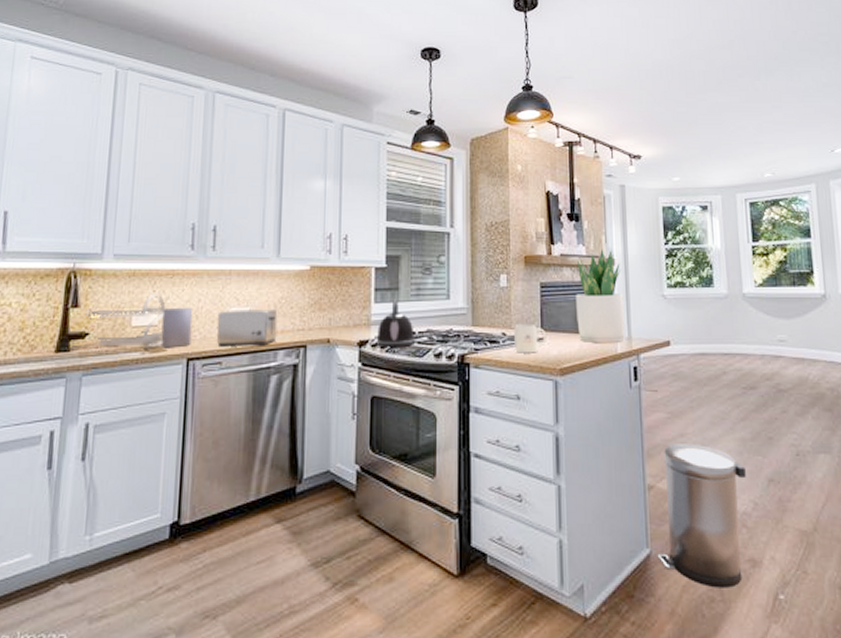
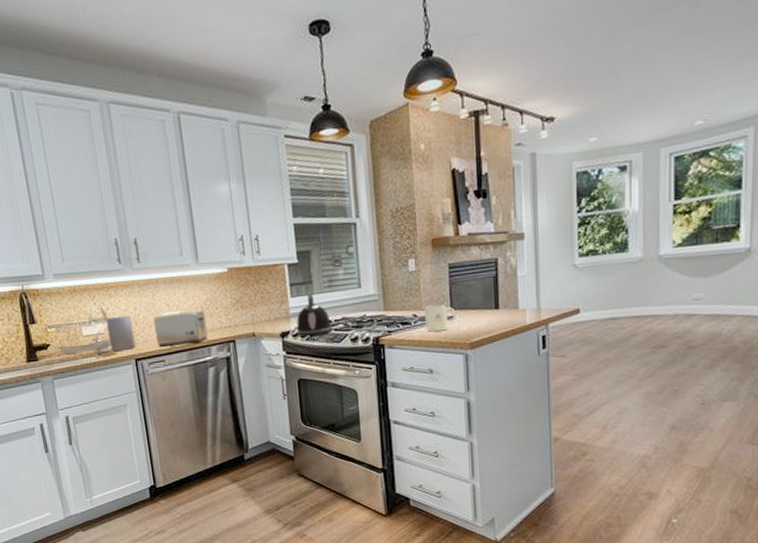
planter: present [576,249,625,344] -> none [484,224,535,317]
pedal bin: present [657,444,746,588] -> none [561,400,649,516]

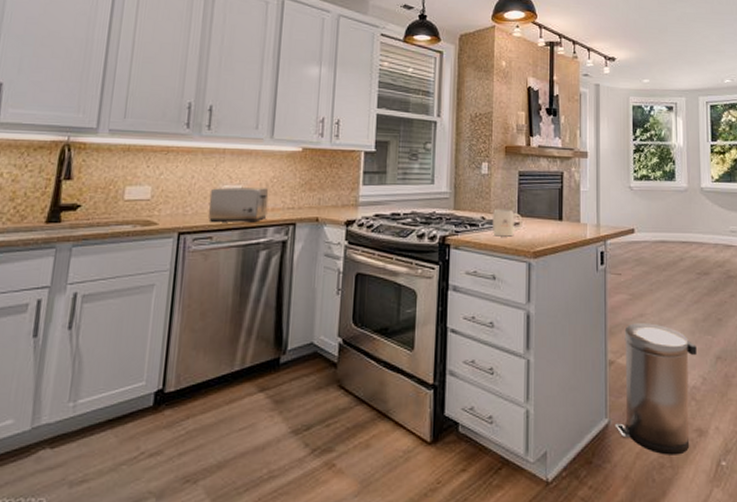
dish rack: present [34,305,112,360] -> none [56,169,160,222]
canister: present [106,315,136,352] -> none [152,183,186,222]
kettle: present [296,291,333,337] -> none [362,182,401,228]
pedal bin: none [561,400,649,516] -> present [614,323,697,455]

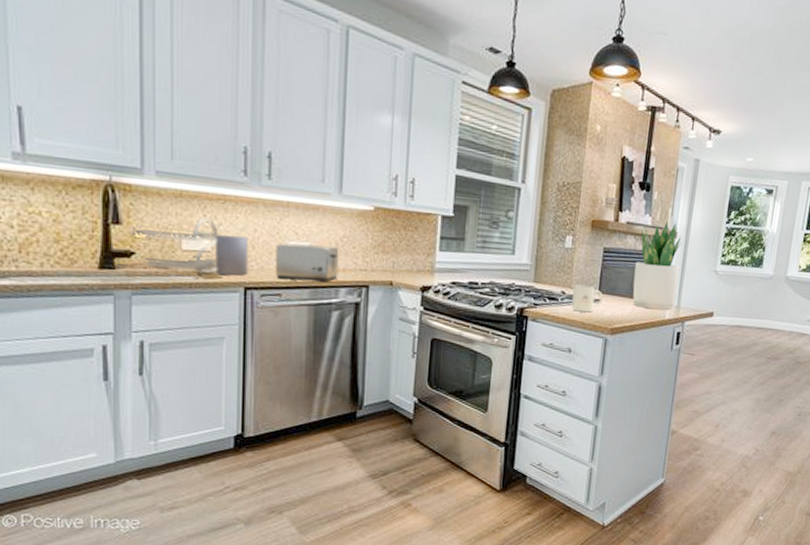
dish rack: none [56,169,160,222] -> present [110,218,219,274]
canister: none [152,183,186,222] -> present [215,235,249,277]
planter: none [551,142,595,230] -> present [632,221,682,310]
pedal bin: present [614,323,697,455] -> none [669,399,755,510]

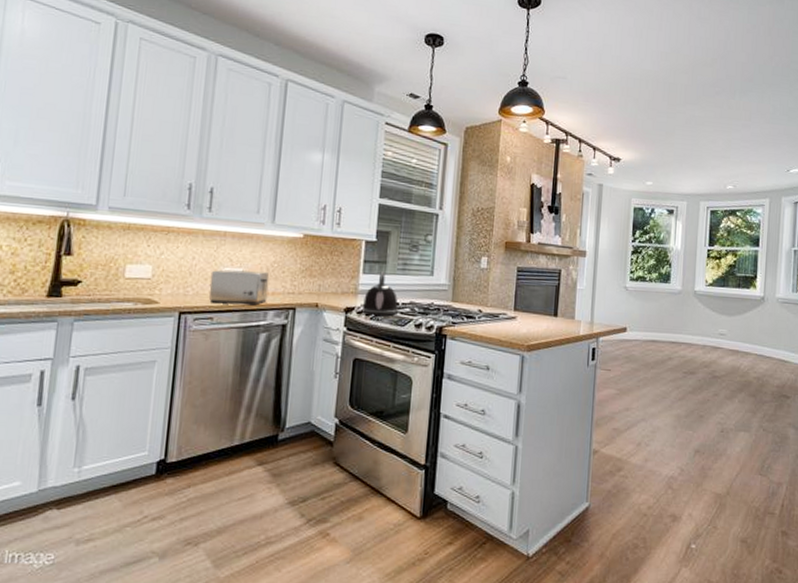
dish rack: present [110,218,219,274] -> none [57,248,160,300]
canister: present [215,235,249,277] -> none [153,263,187,302]
kettle: none [438,248,478,297] -> present [361,271,399,317]
mug: present [571,284,603,313] -> none [488,302,519,330]
planter: present [632,221,682,310] -> none [546,241,591,326]

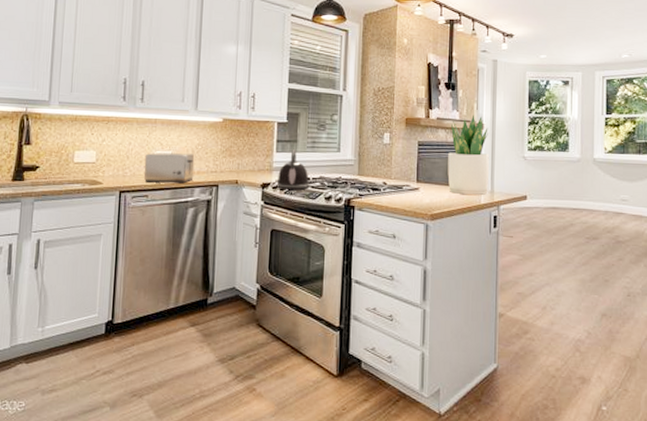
planter: none [546,241,591,326] -> present [447,115,490,196]

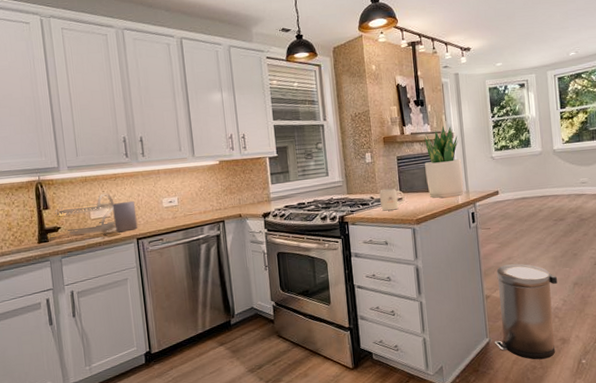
dish rack: none [20,136,102,181] -> present [45,193,116,241]
canister: none [98,148,125,182] -> present [112,200,138,233]
toaster: present [144,152,195,184] -> none [154,196,201,228]
kettle: present [276,149,310,191] -> none [276,179,306,217]
mug: none [392,175,421,201] -> present [379,188,405,211]
pedal bin: none [502,281,583,399] -> present [494,263,557,360]

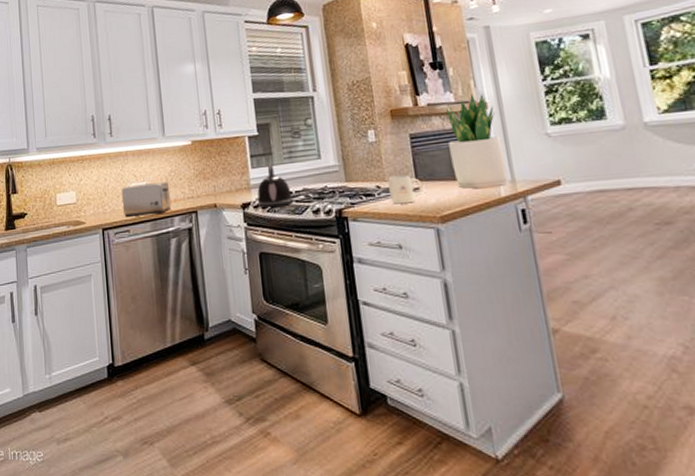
dish rack: present [45,193,116,241] -> none [12,177,82,228]
canister: present [112,200,138,233] -> none [78,185,104,222]
toaster: none [154,196,201,228] -> present [121,182,171,217]
kettle: none [276,179,306,217] -> present [257,163,294,209]
pedal bin: present [494,263,557,360] -> none [566,285,678,436]

